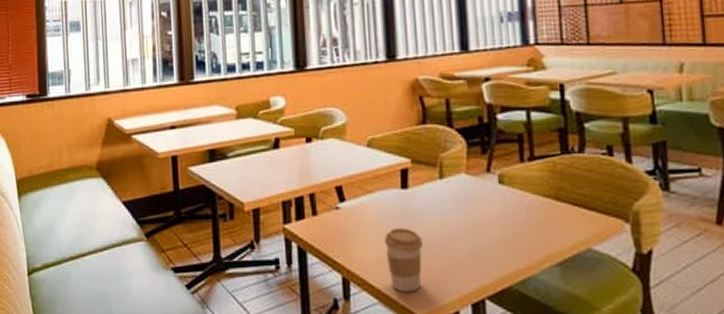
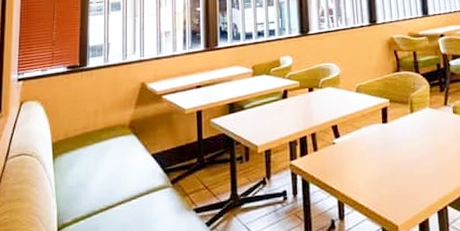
coffee cup: present [385,228,423,292] -> none [371,154,400,208]

